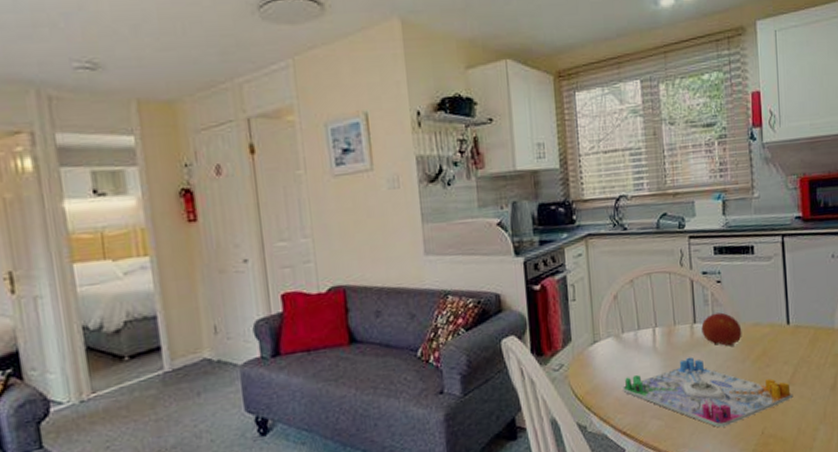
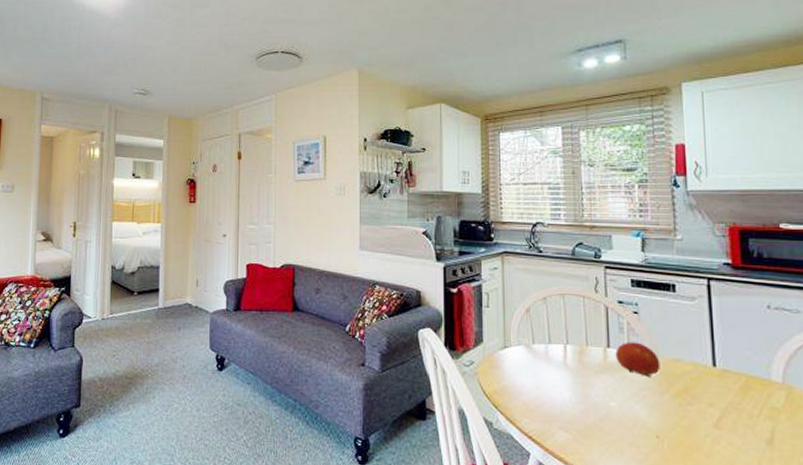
board game: present [623,357,793,428] -> none [531,378,720,455]

